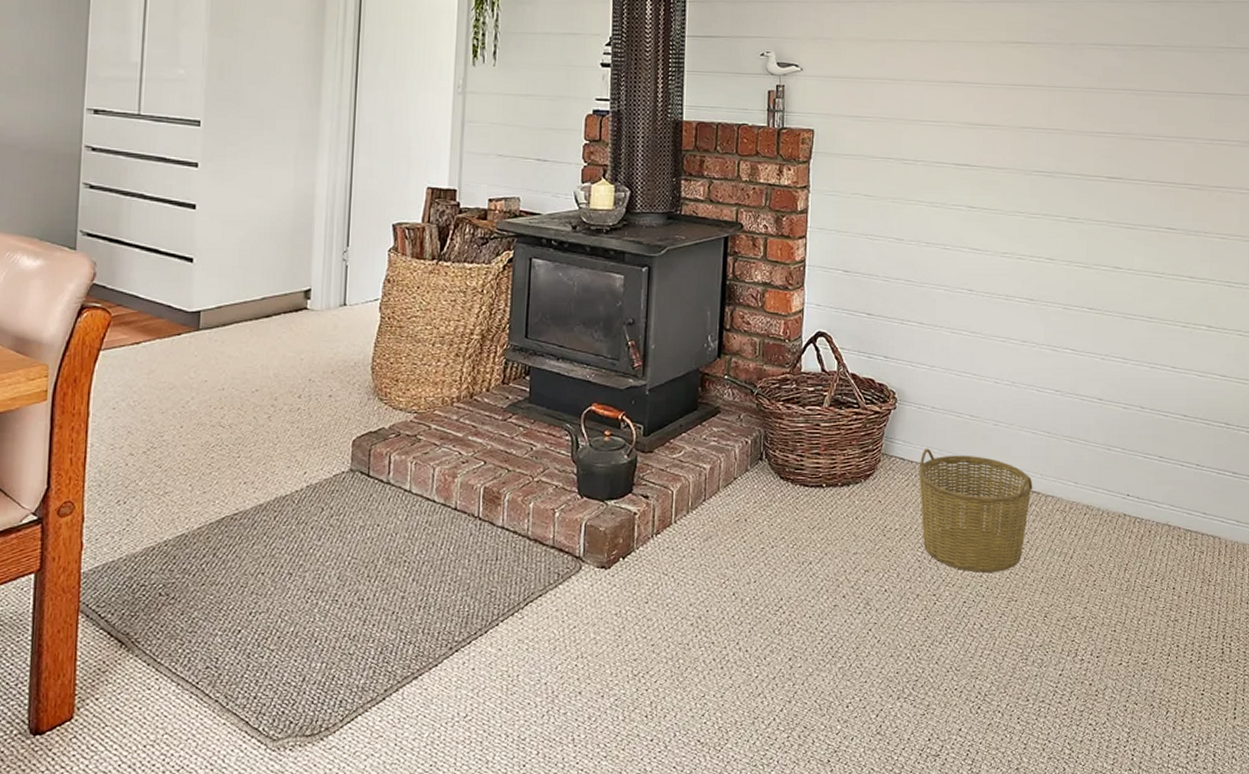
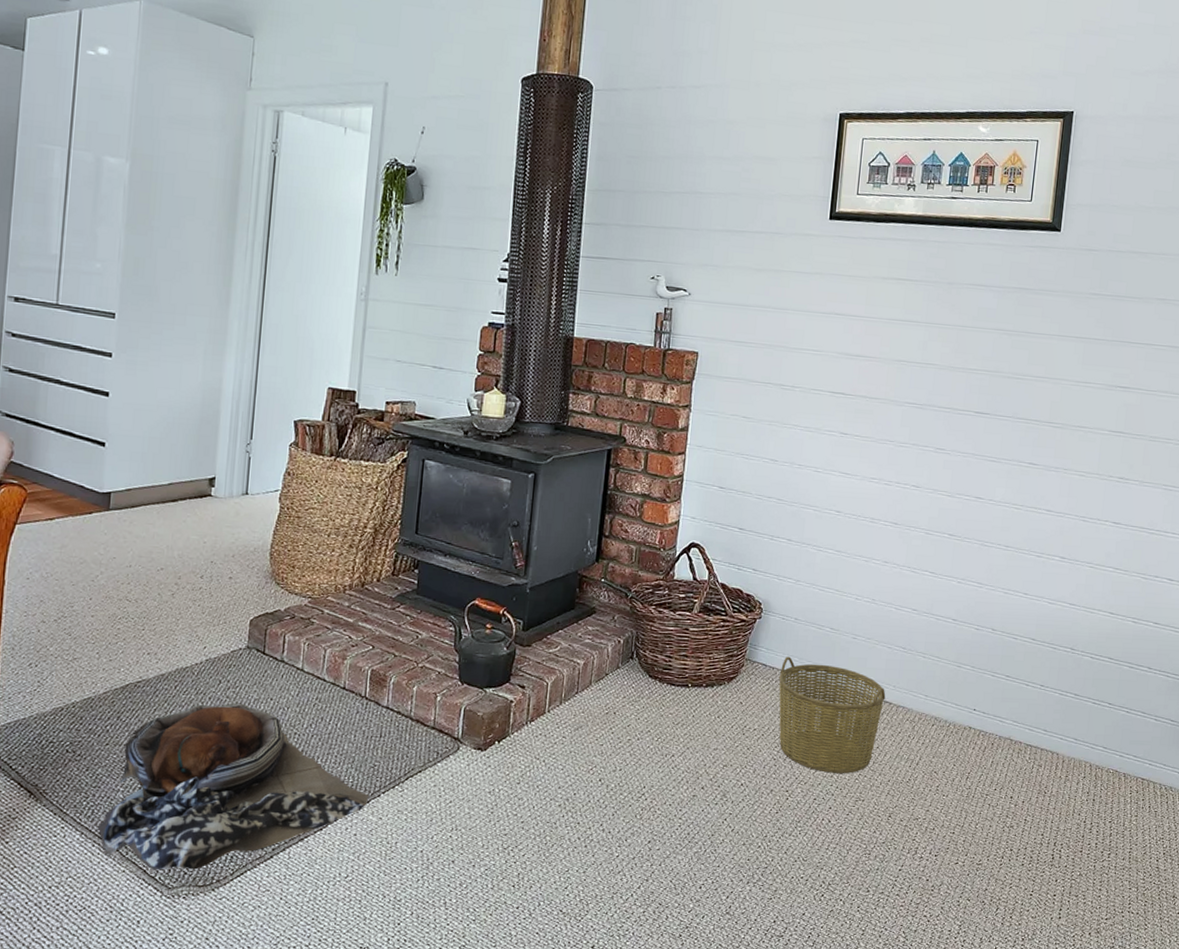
dog bed: none [193,531,486,721] -> present [95,703,368,870]

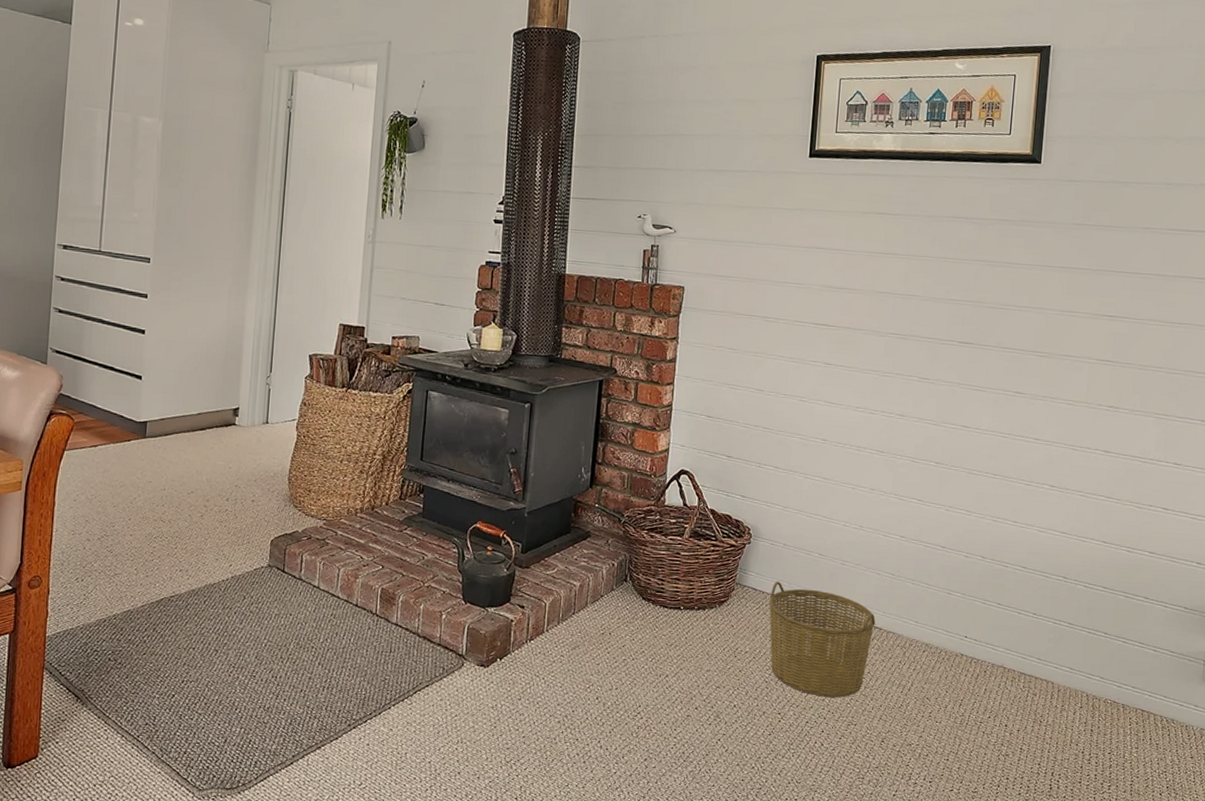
dog bed: present [95,703,368,870] -> none [134,617,380,773]

